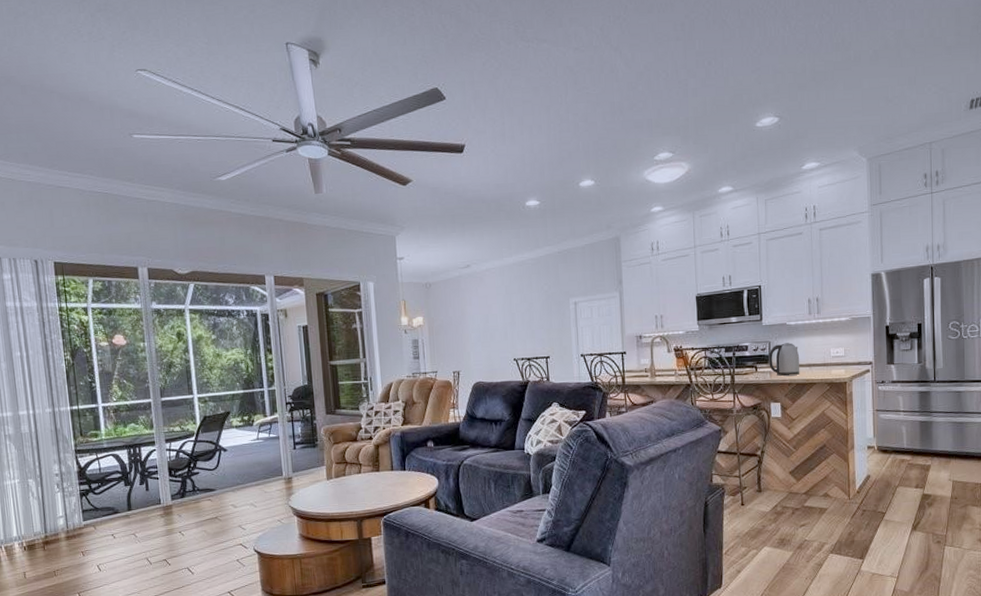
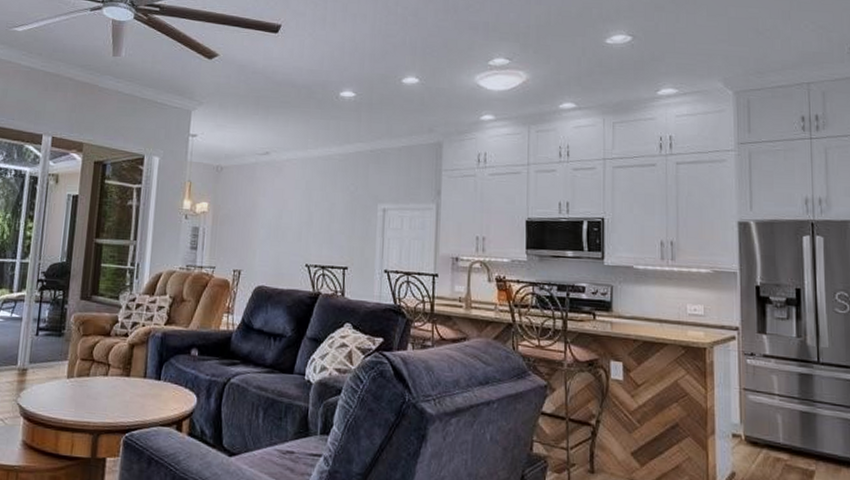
kettle: present [768,343,800,376] -> none [610,289,649,331]

